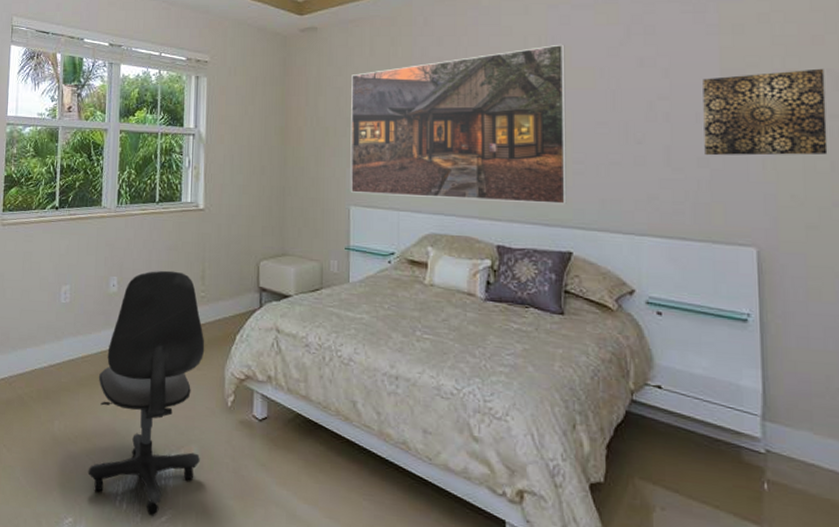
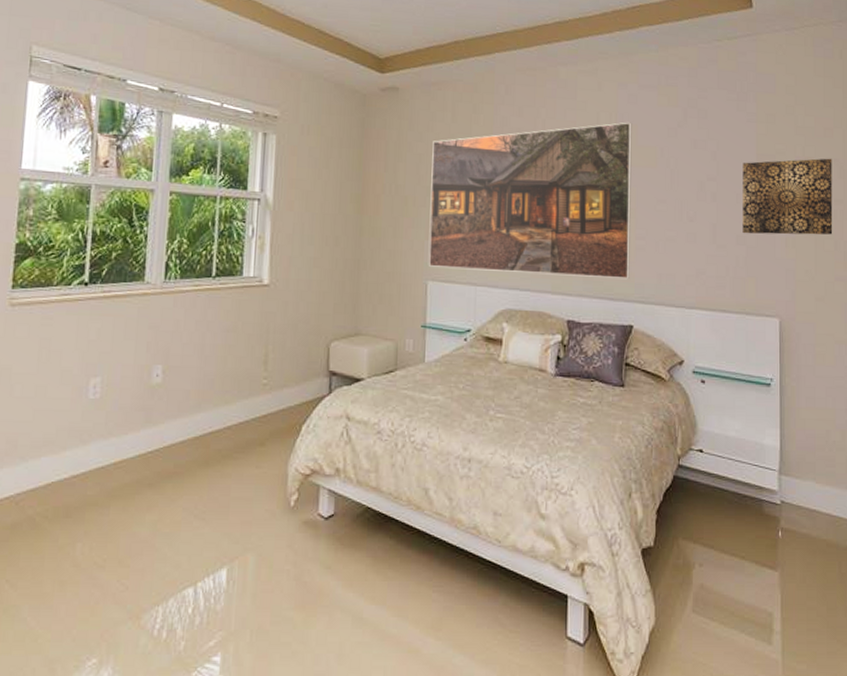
office chair: present [88,270,205,516] -> none [118,355,266,642]

